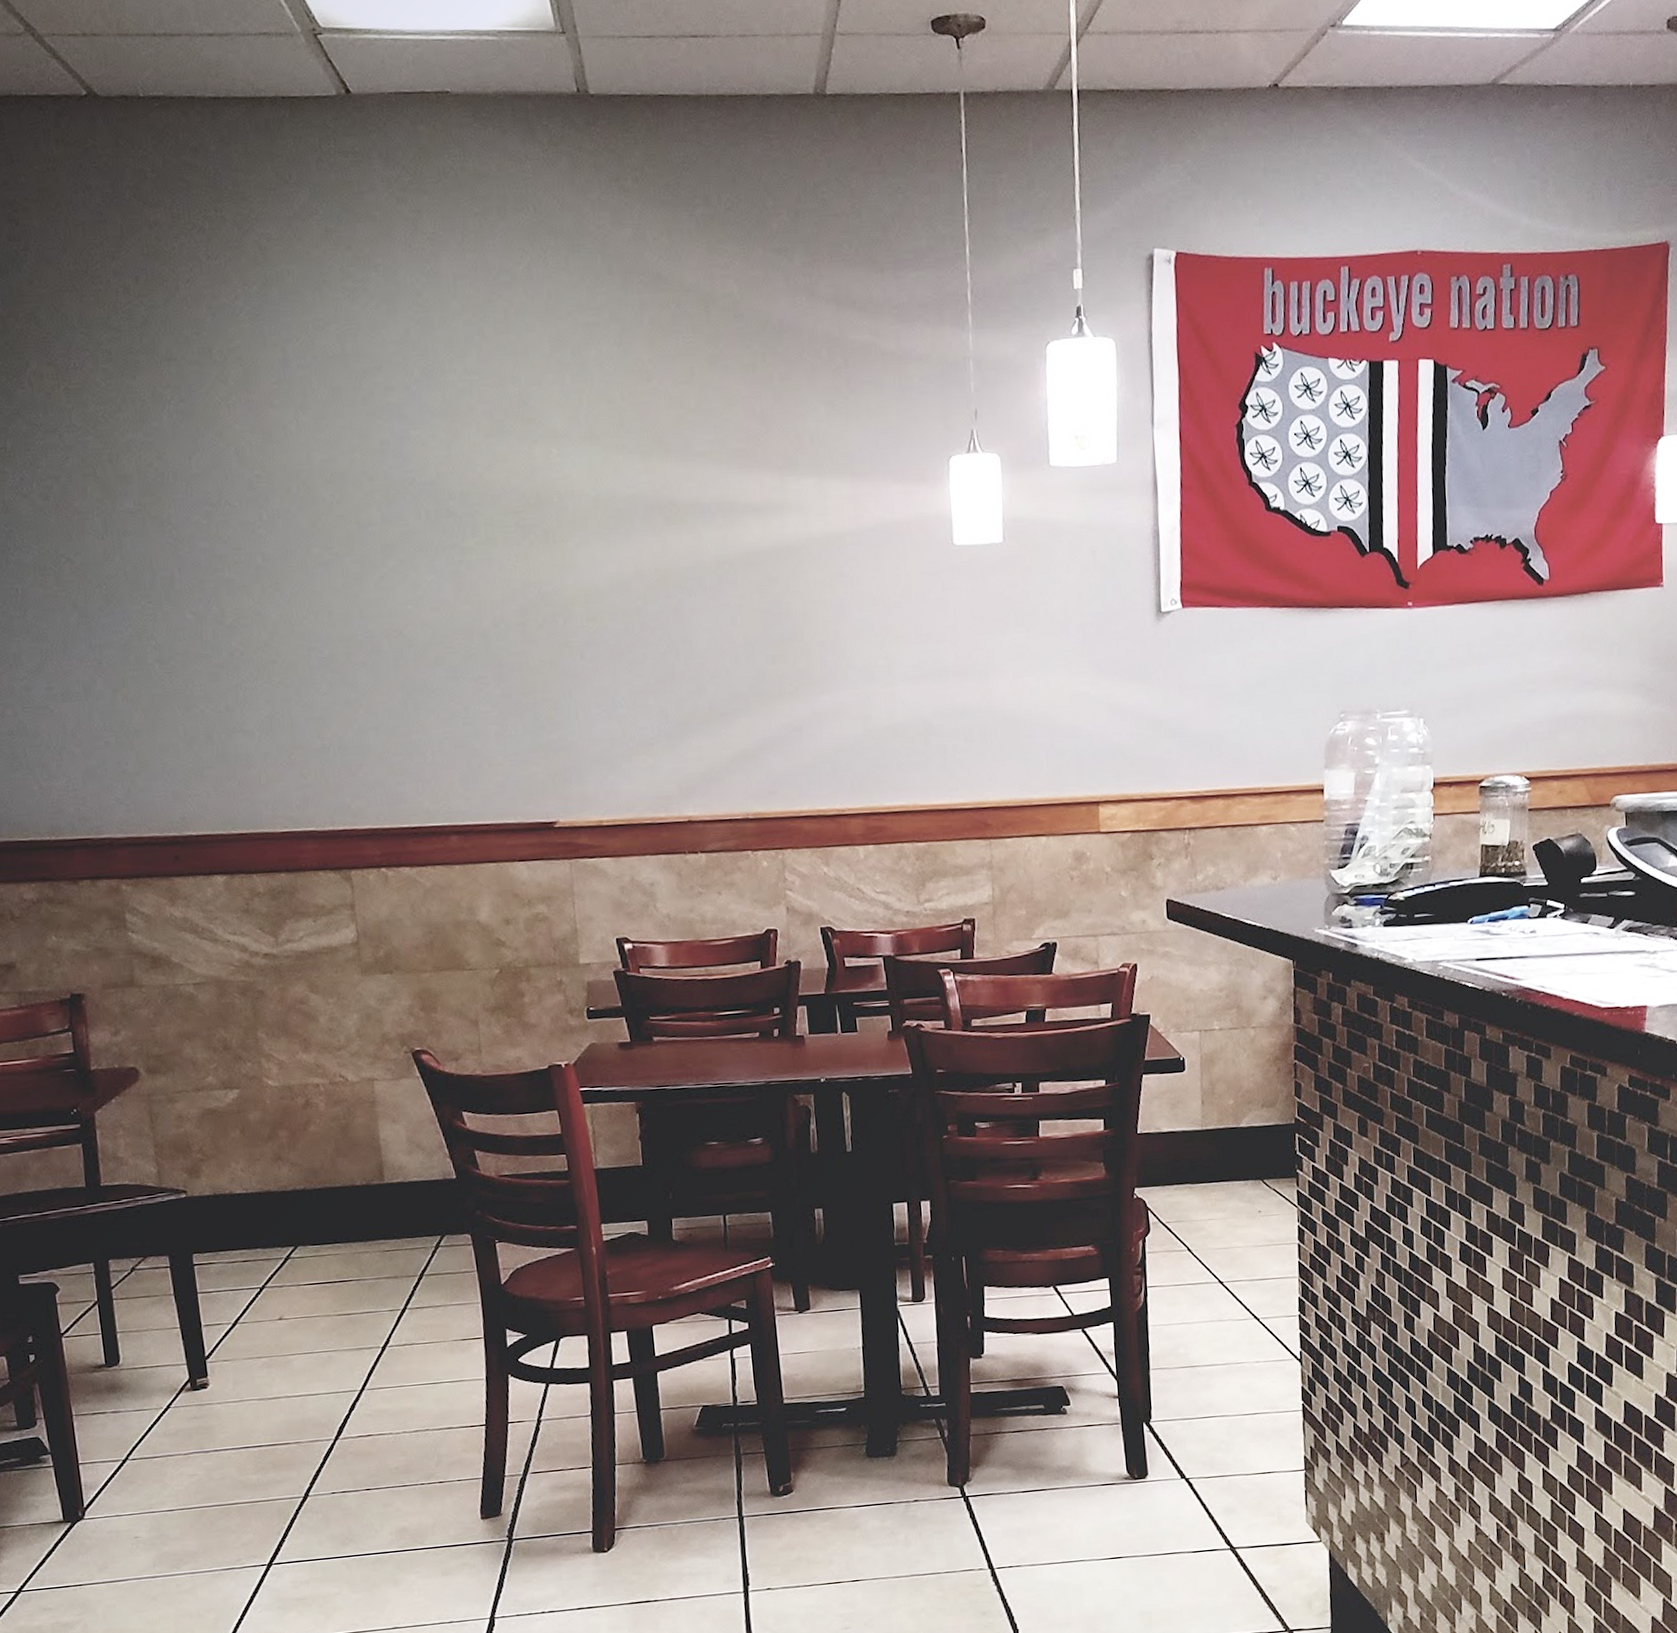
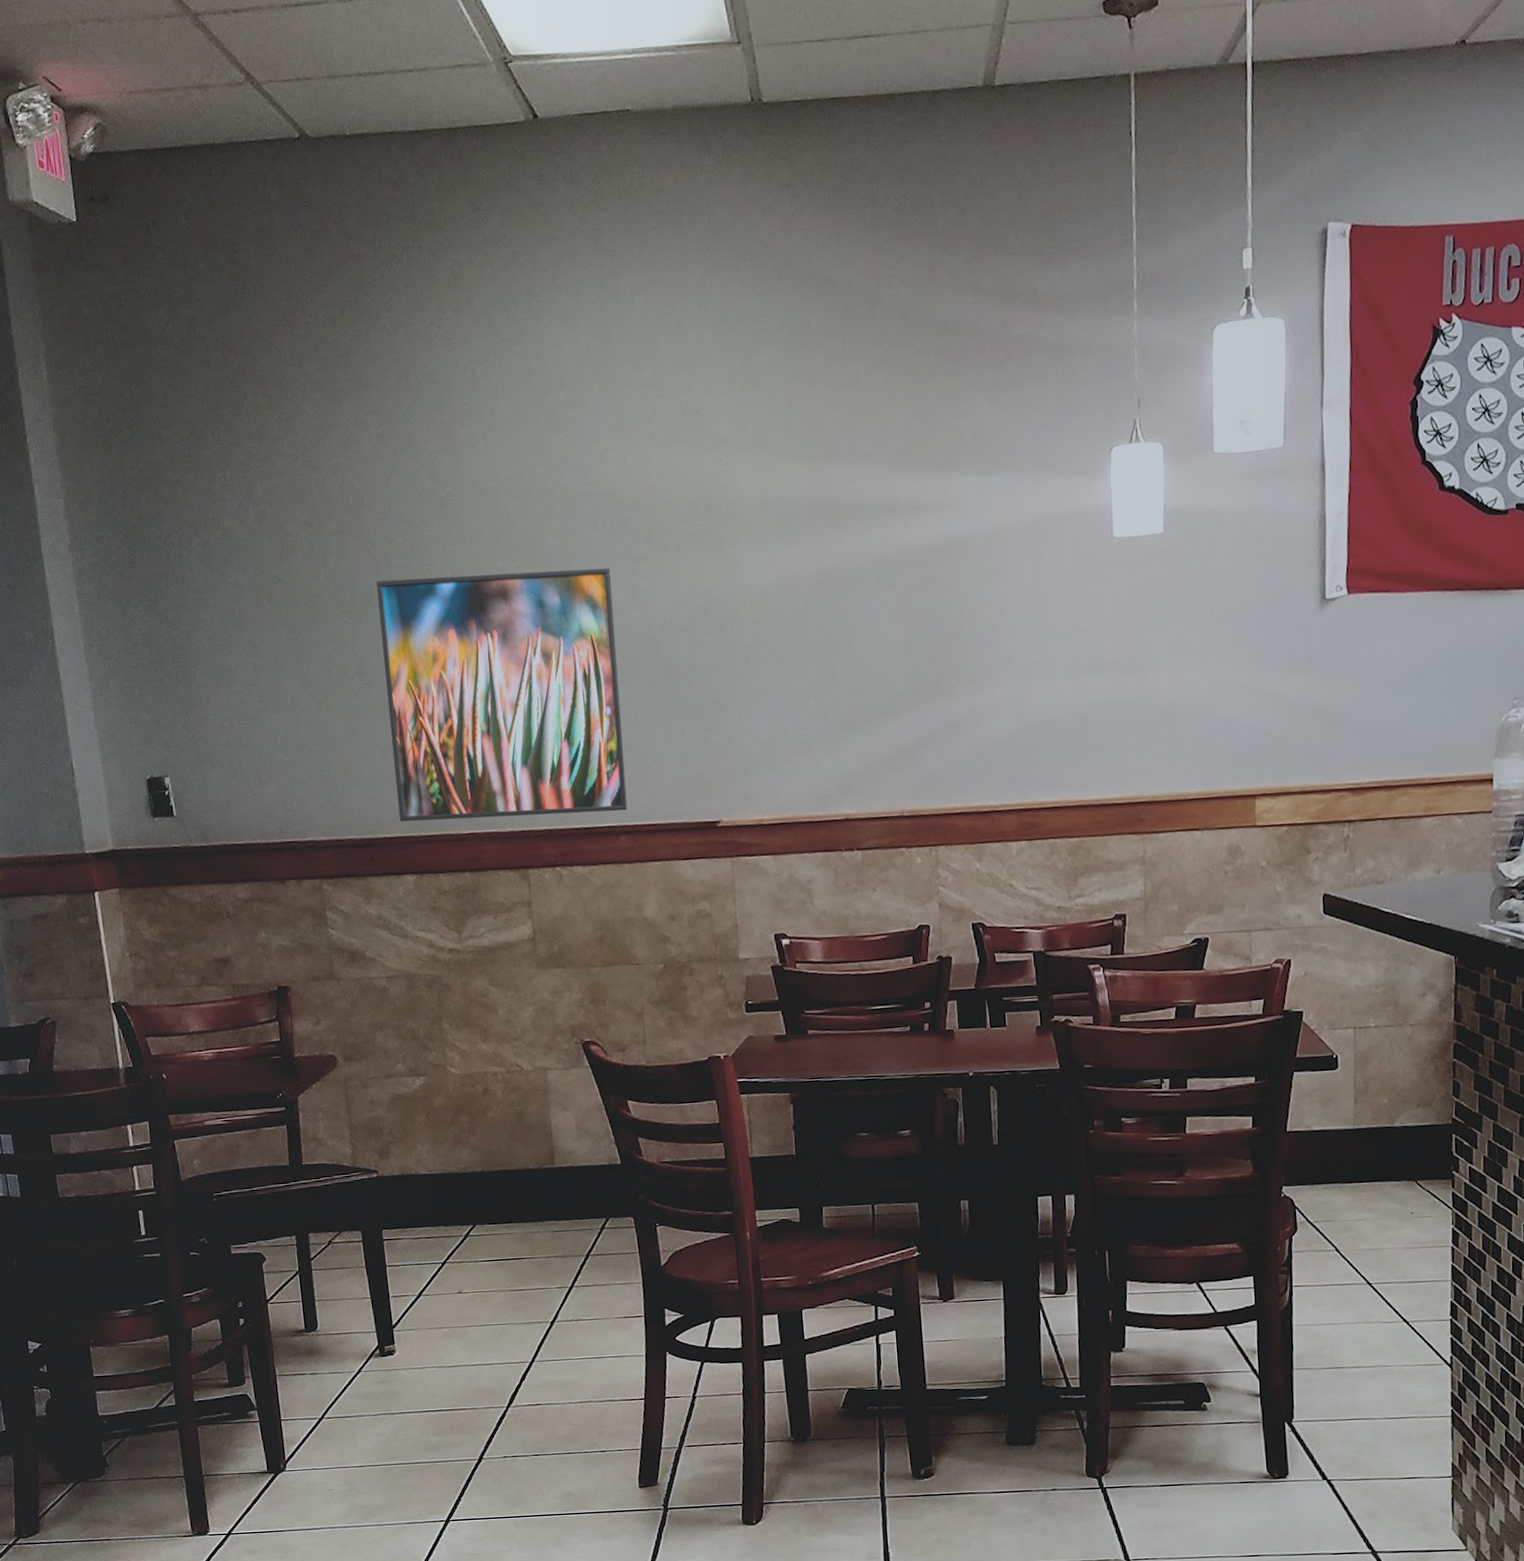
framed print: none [178,558,458,819] -> present [376,567,628,822]

